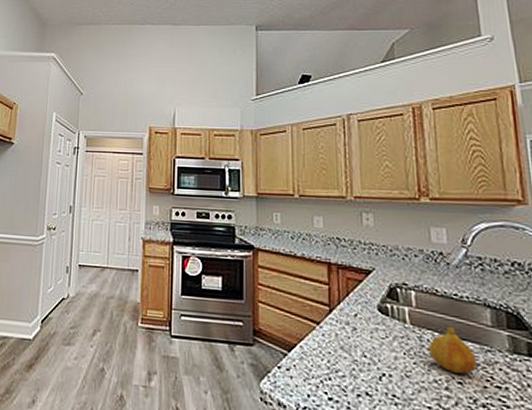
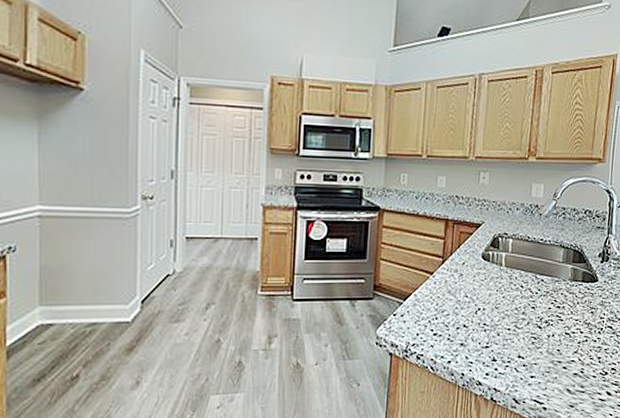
fruit: present [428,327,477,374] -> none [515,266,548,300]

